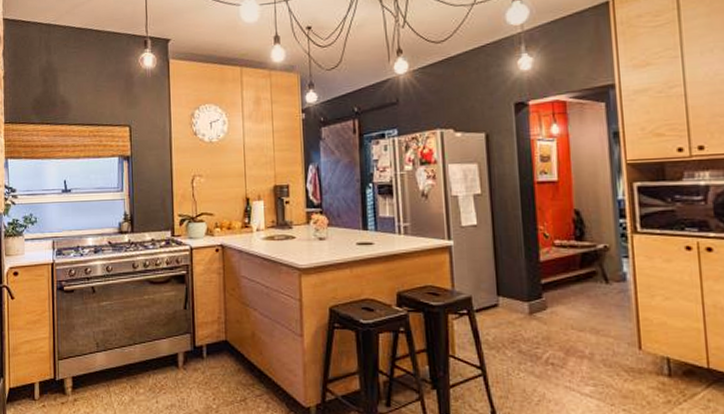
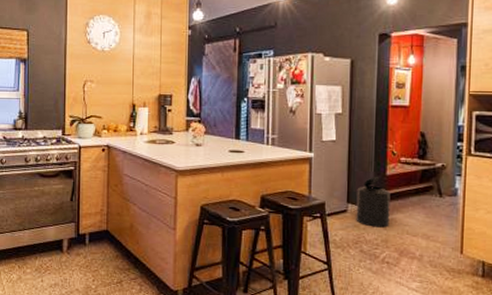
trash can: none [507,263,550,323] -> present [356,176,391,228]

